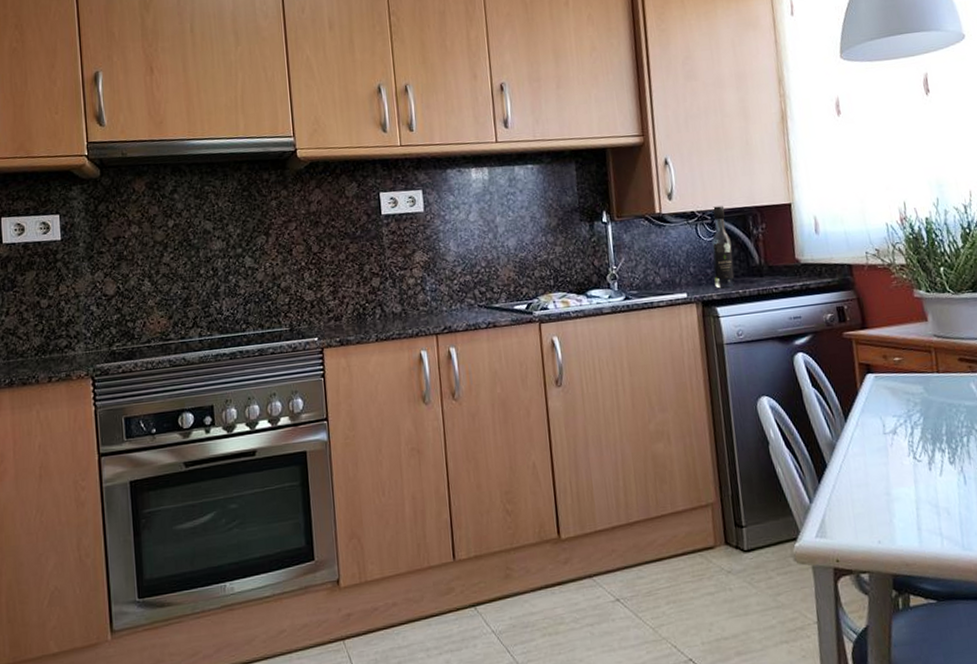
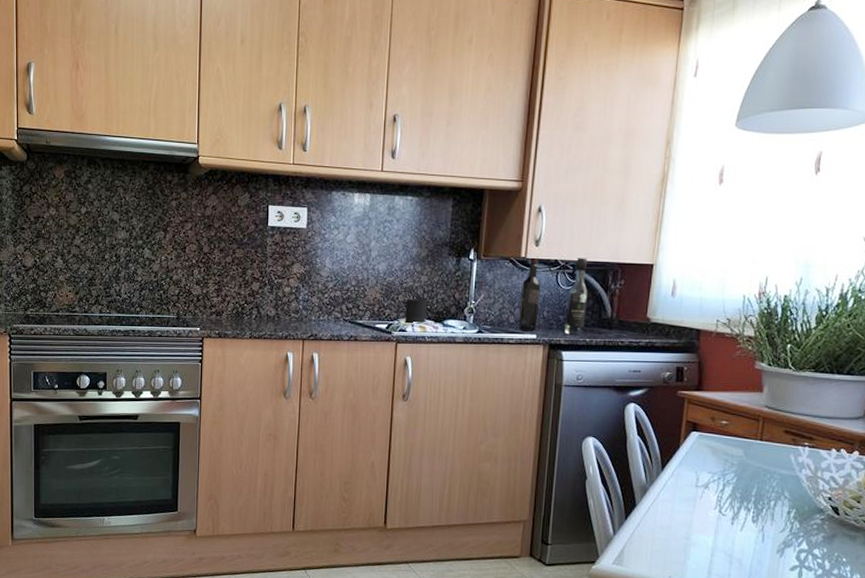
pen holder: none [543,271,567,302] -> present [405,298,427,325]
wine bottle: none [662,210,686,291] -> present [518,256,541,332]

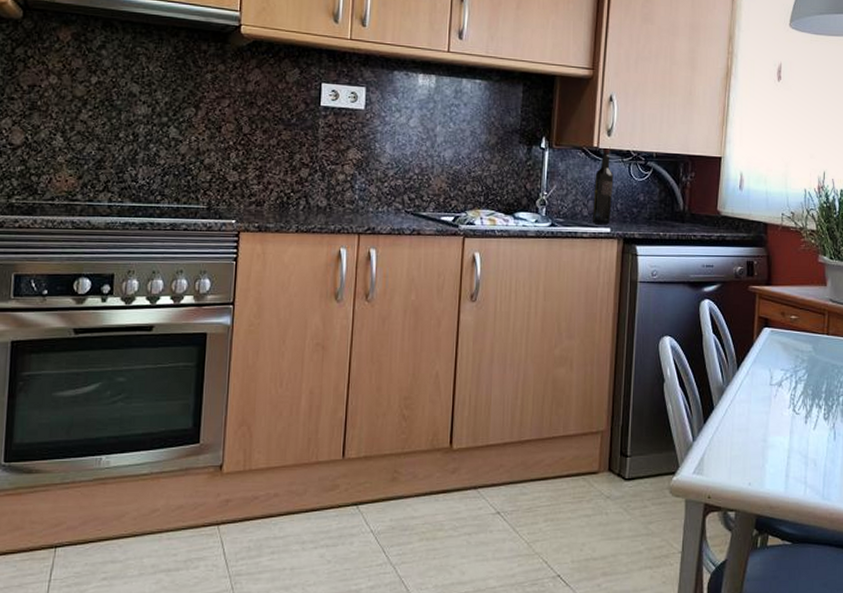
pen holder: present [405,298,427,325] -> none [473,188,497,218]
bottle: present [565,258,589,335] -> none [638,149,661,229]

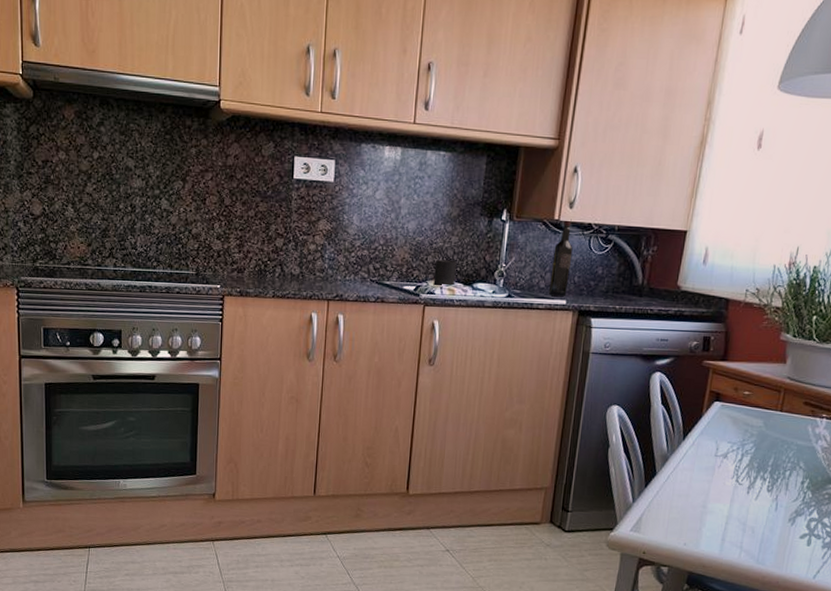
pen holder: none [473,188,497,218] -> present [433,259,457,288]

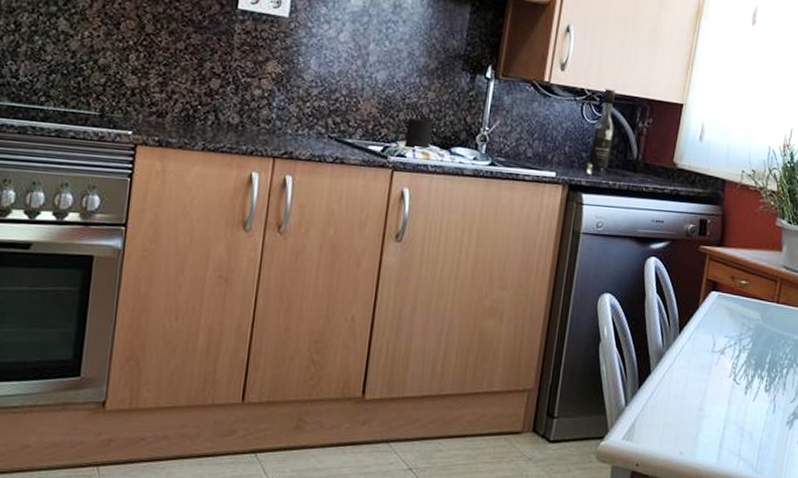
wine bottle: present [548,219,573,297] -> none [536,82,564,169]
bottle: none [595,222,622,302] -> present [586,89,616,177]

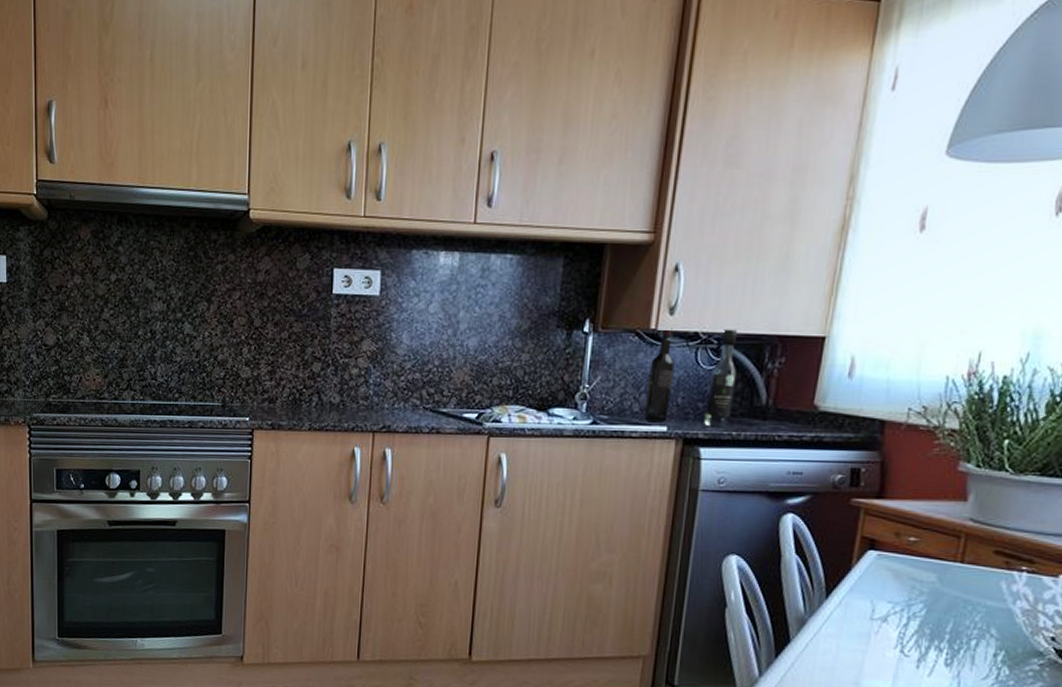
pen holder: present [404,117,433,150] -> none [499,381,528,415]
wine bottle: none [536,82,564,169] -> present [643,327,675,423]

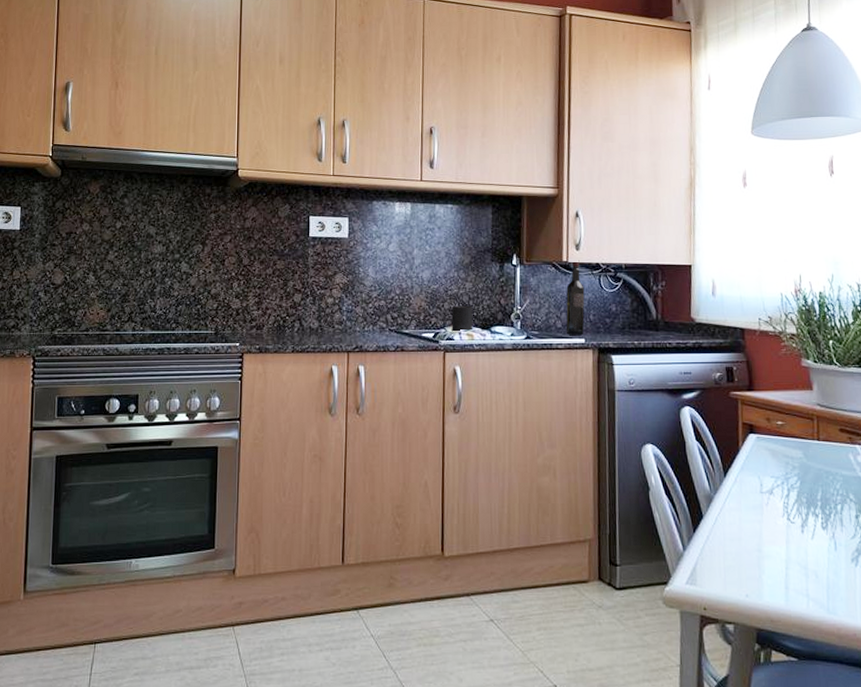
pen holder: none [499,381,528,415] -> present [451,305,473,333]
bottle: present [704,329,738,427] -> none [612,260,632,338]

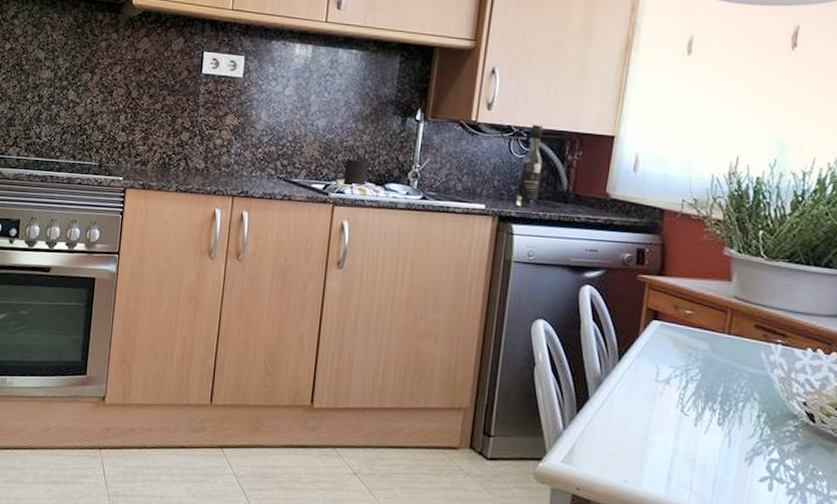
wine bottle: present [566,260,585,336] -> none [465,120,492,201]
bottle: none [612,260,632,338] -> present [516,125,544,208]

